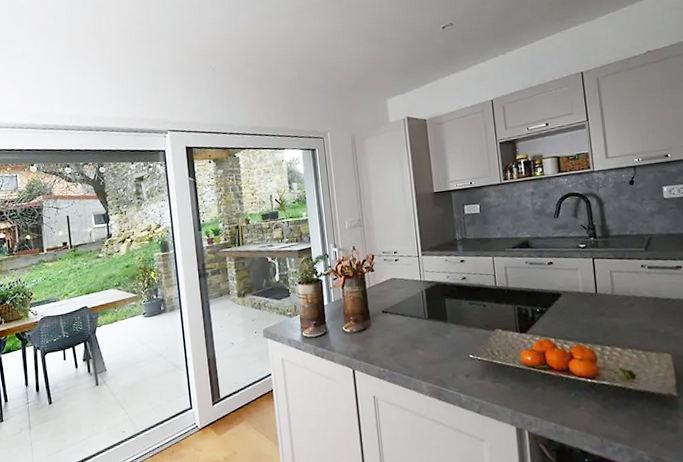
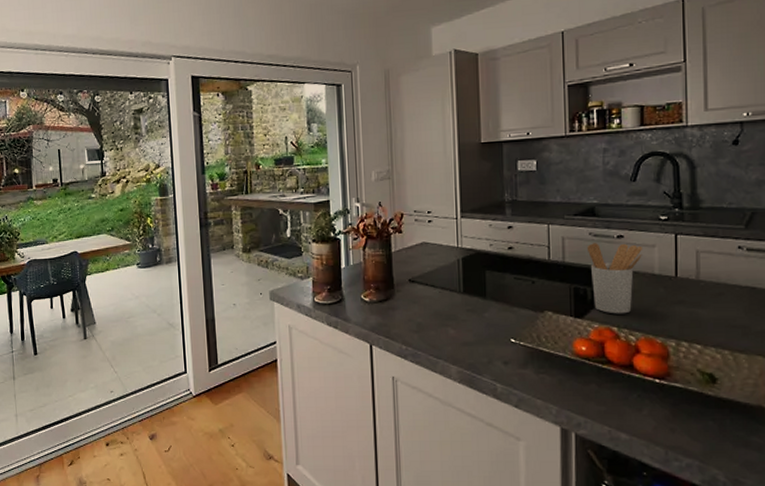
utensil holder: none [525,268,569,328] -> present [586,243,642,314]

